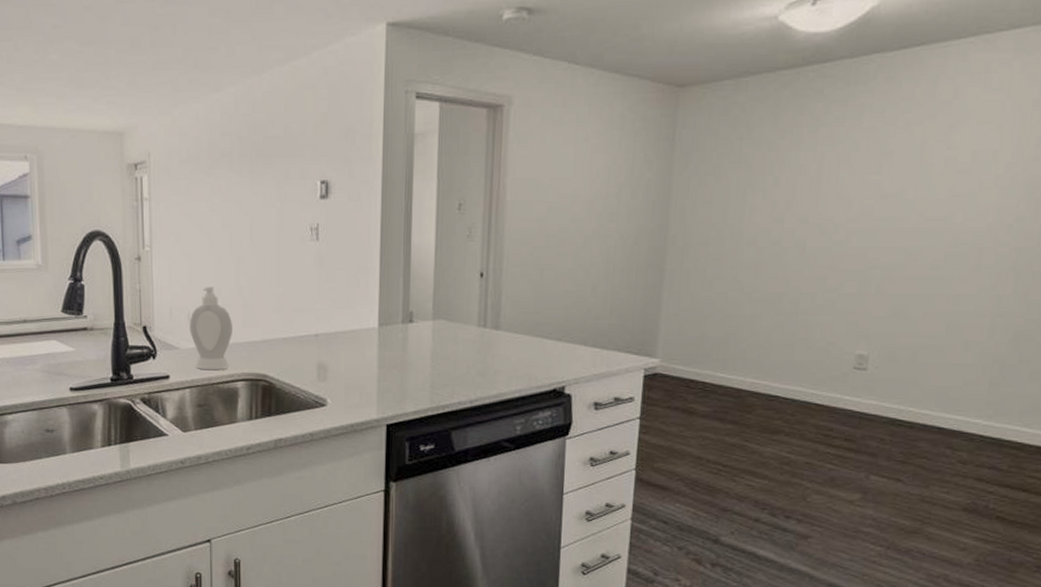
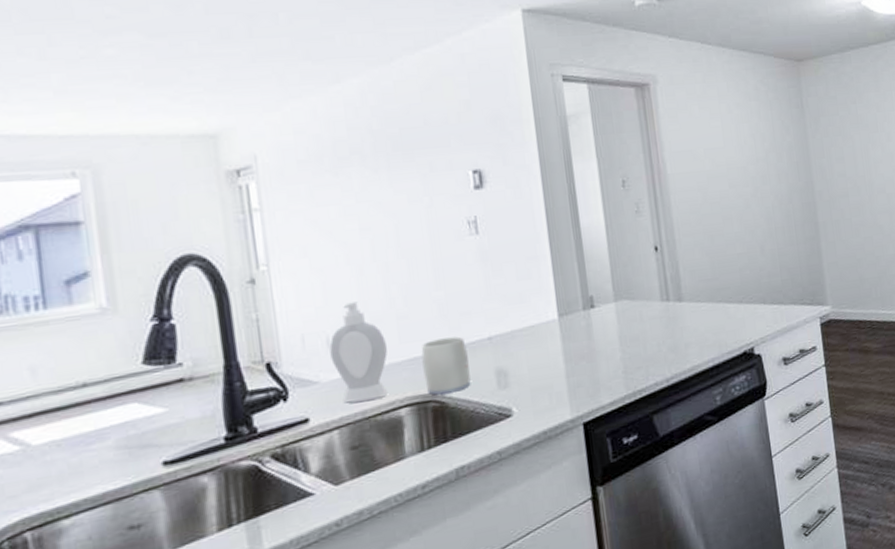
mug: none [259,329,296,376] -> present [421,336,471,395]

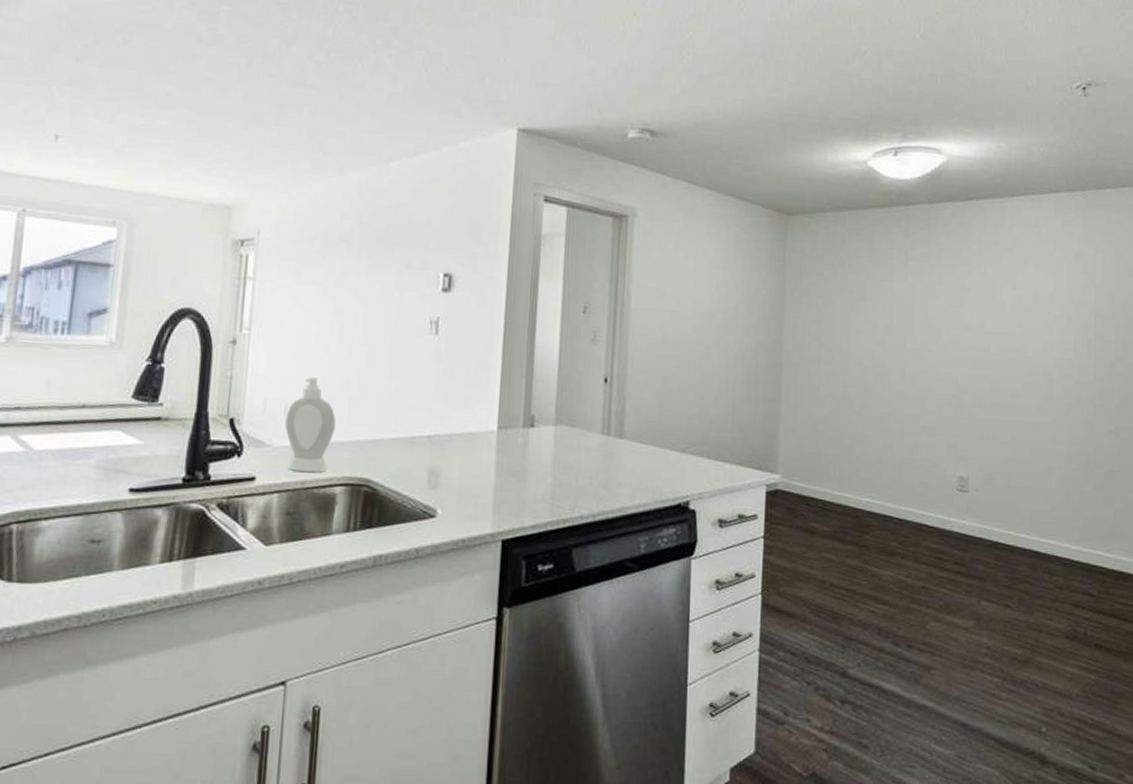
mug: present [421,336,471,395] -> none [362,427,407,482]

